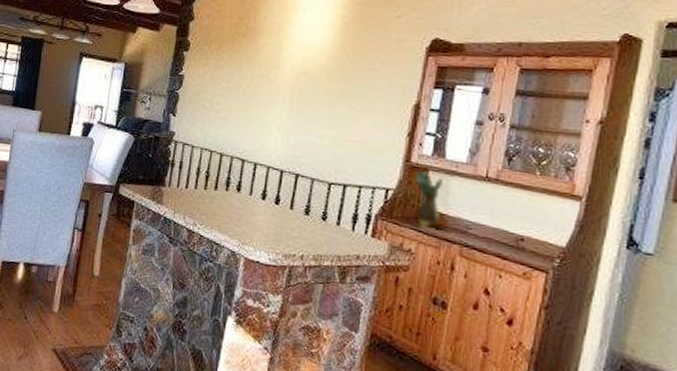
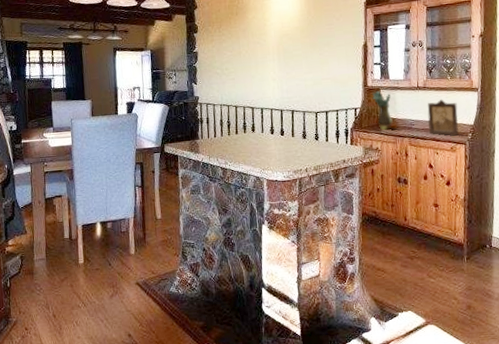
photo frame: none [493,200,544,258] -> present [427,99,459,136]

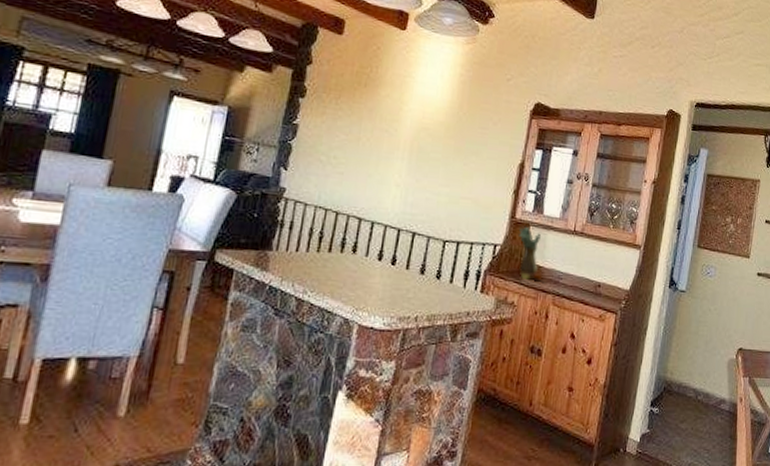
photo frame: present [427,99,459,136] -> none [578,251,615,301]

